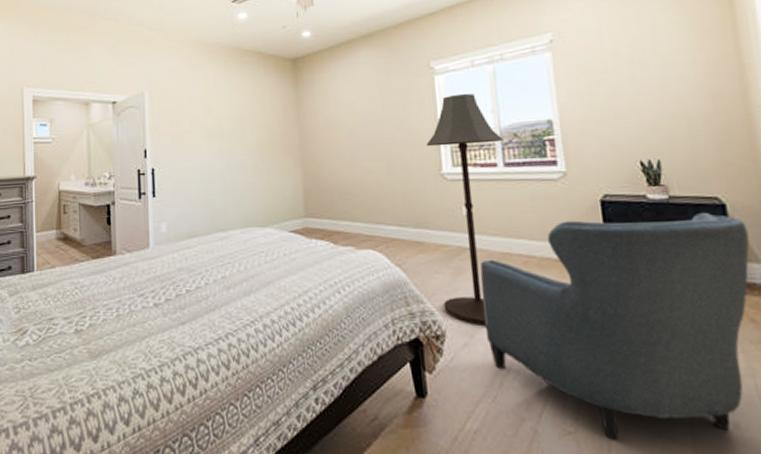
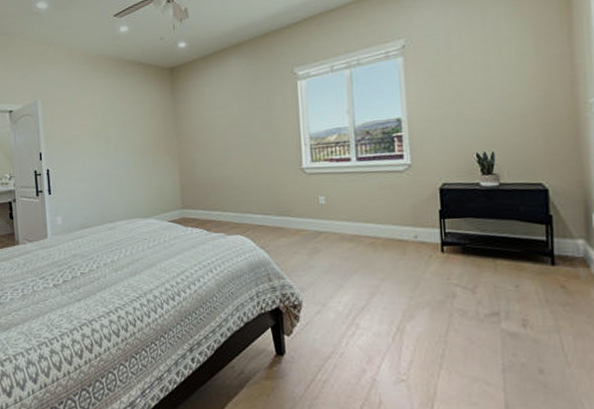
floor lamp: present [426,93,503,325] -> none [288,96,357,296]
armchair: present [480,212,750,440] -> none [333,196,566,385]

